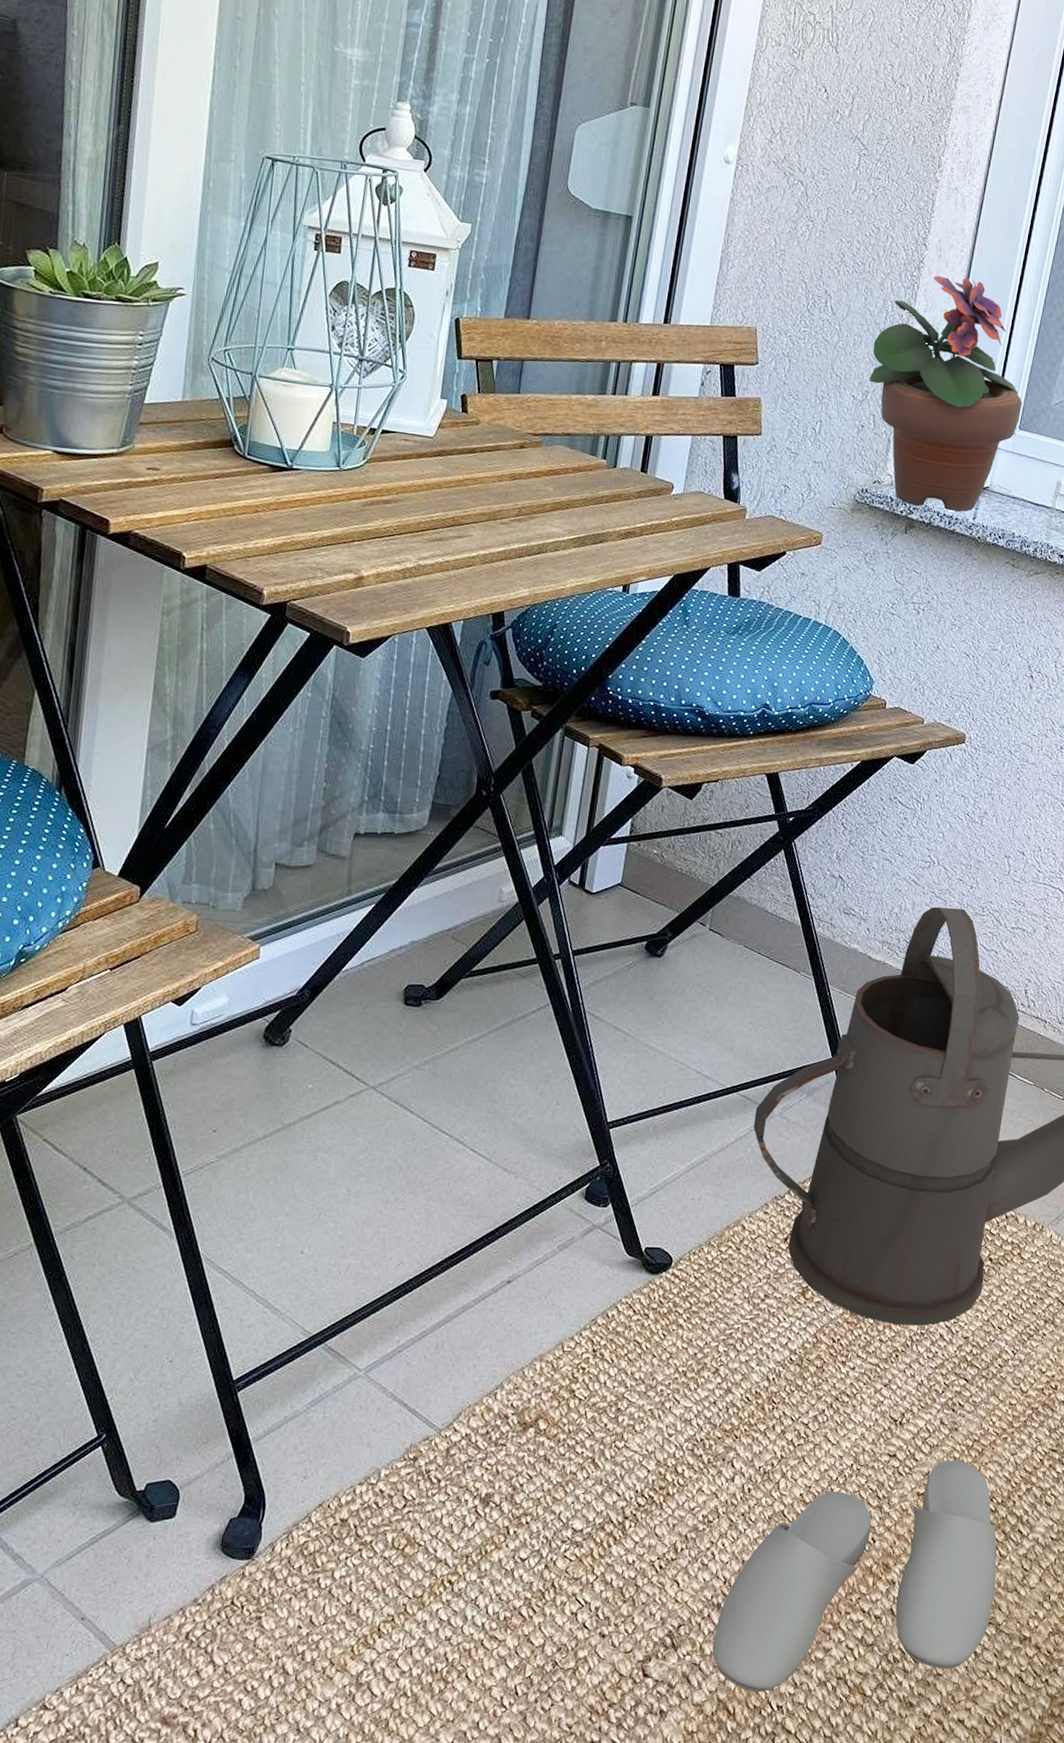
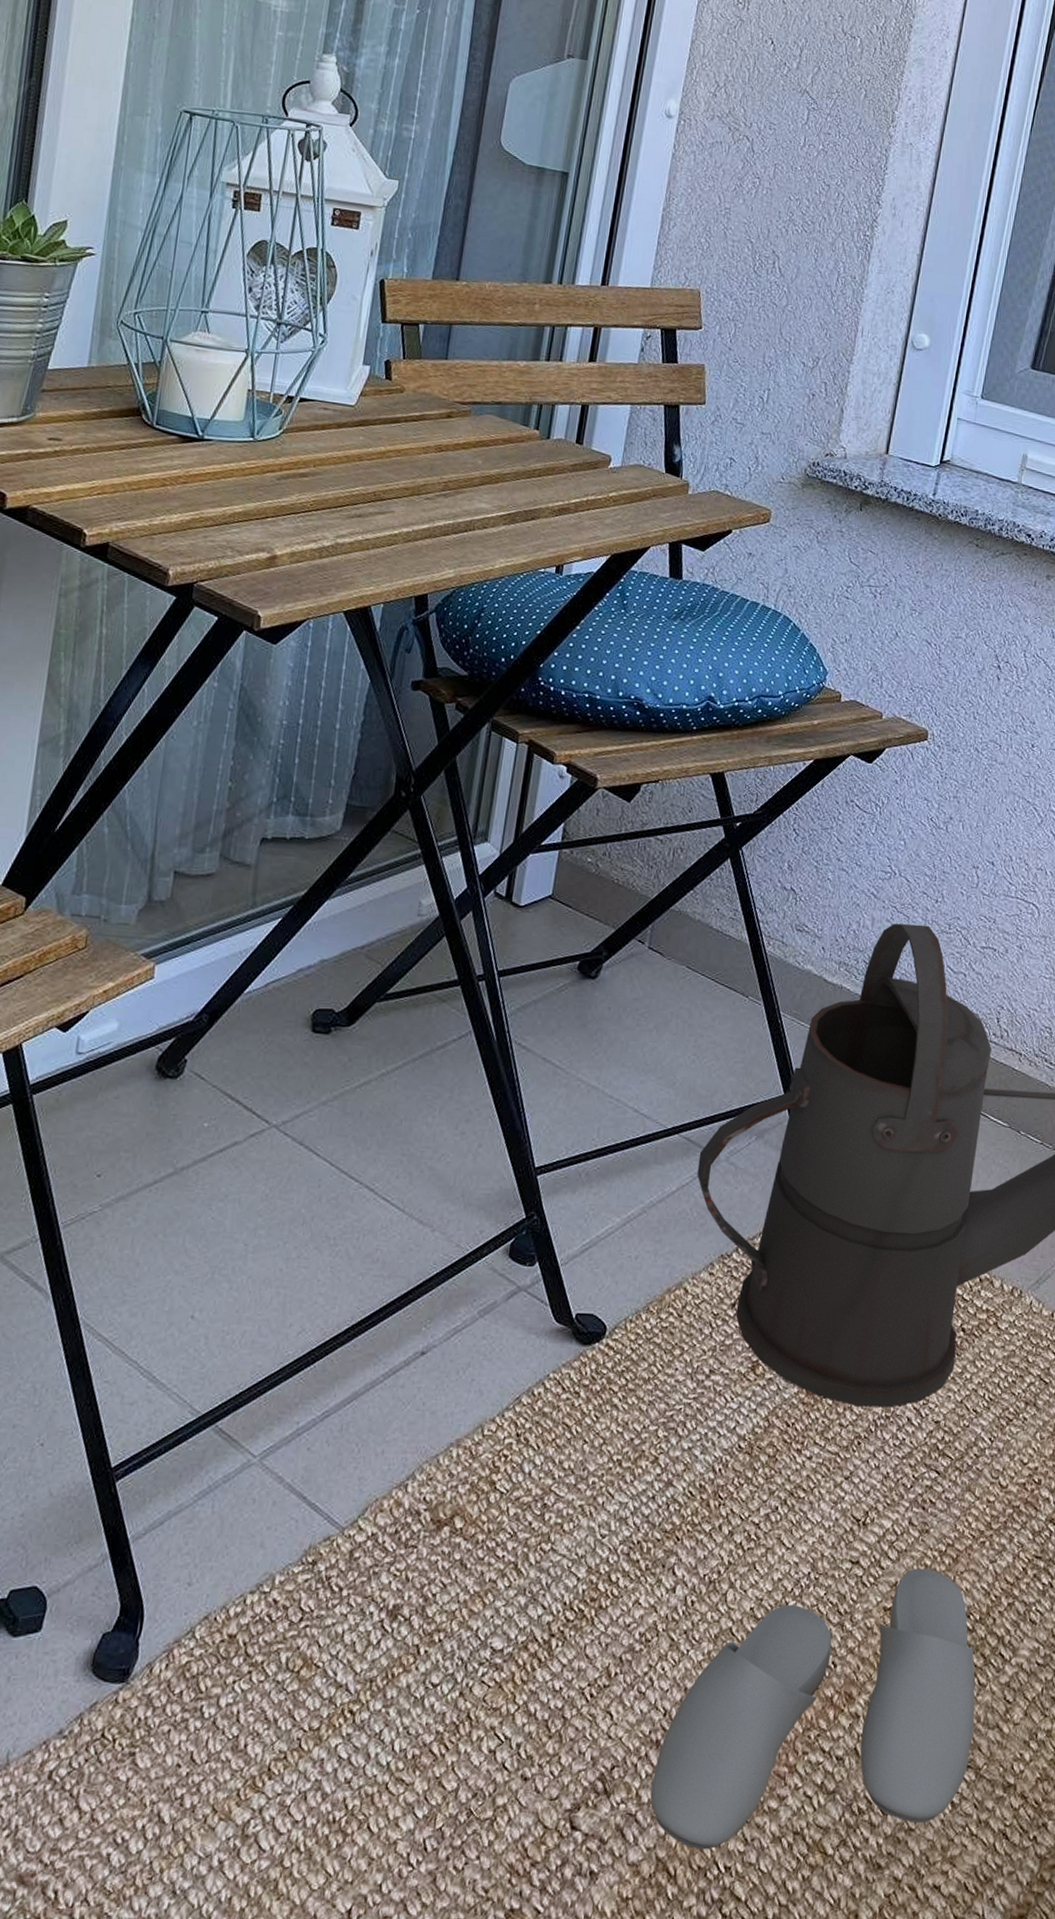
potted flower: present [869,275,1022,513] -> none [820,235,984,488]

